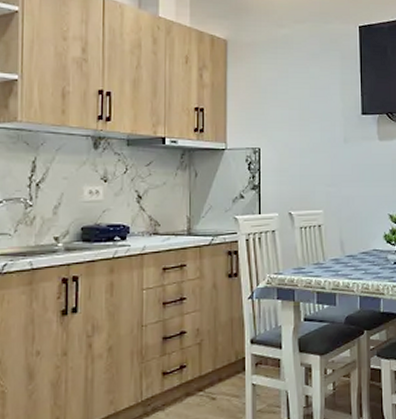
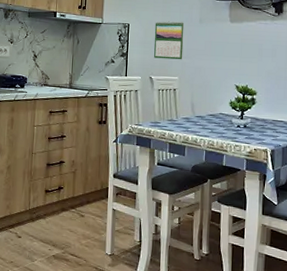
calendar: none [291,142,327,189] -> present [154,21,185,60]

